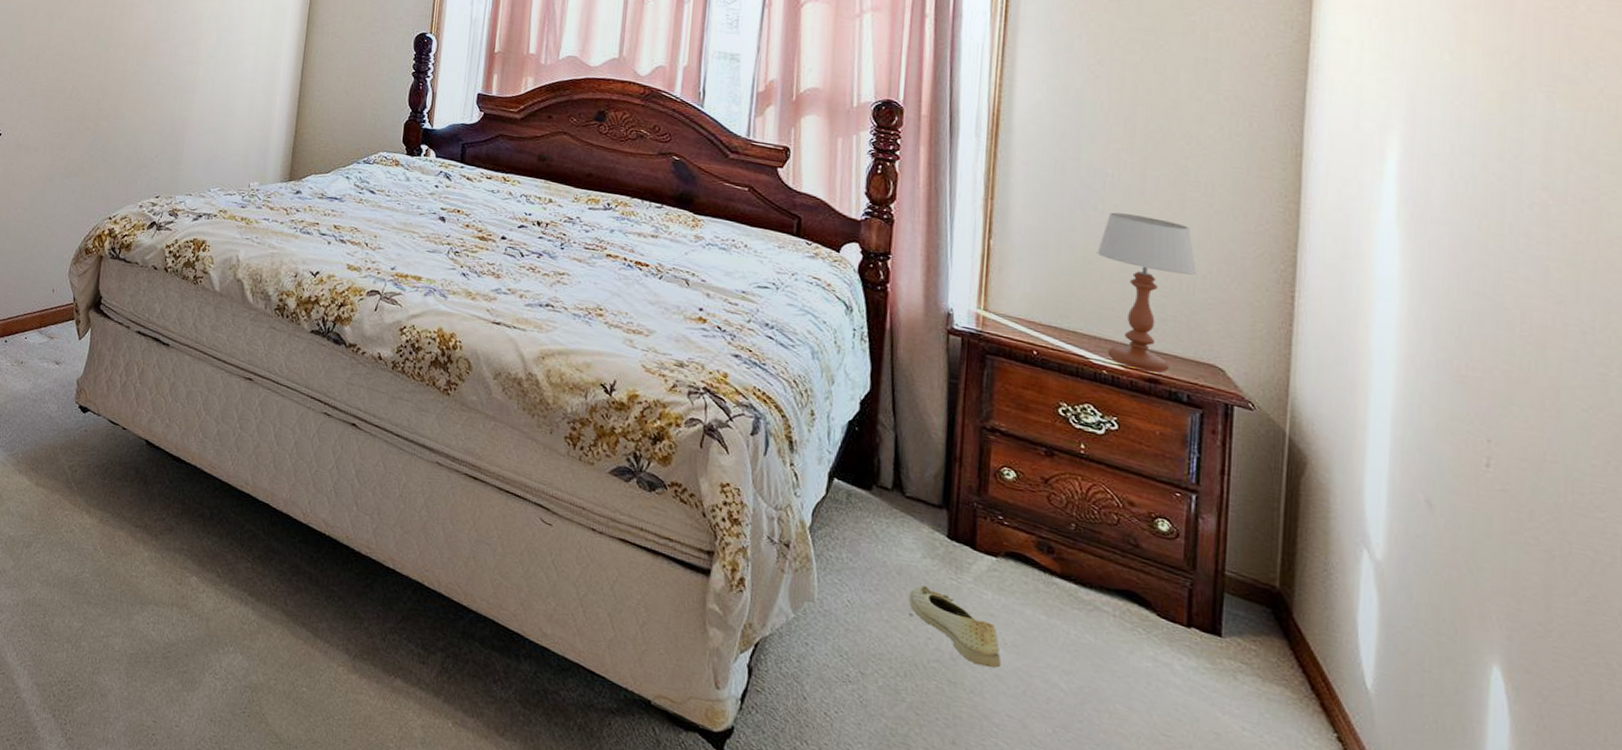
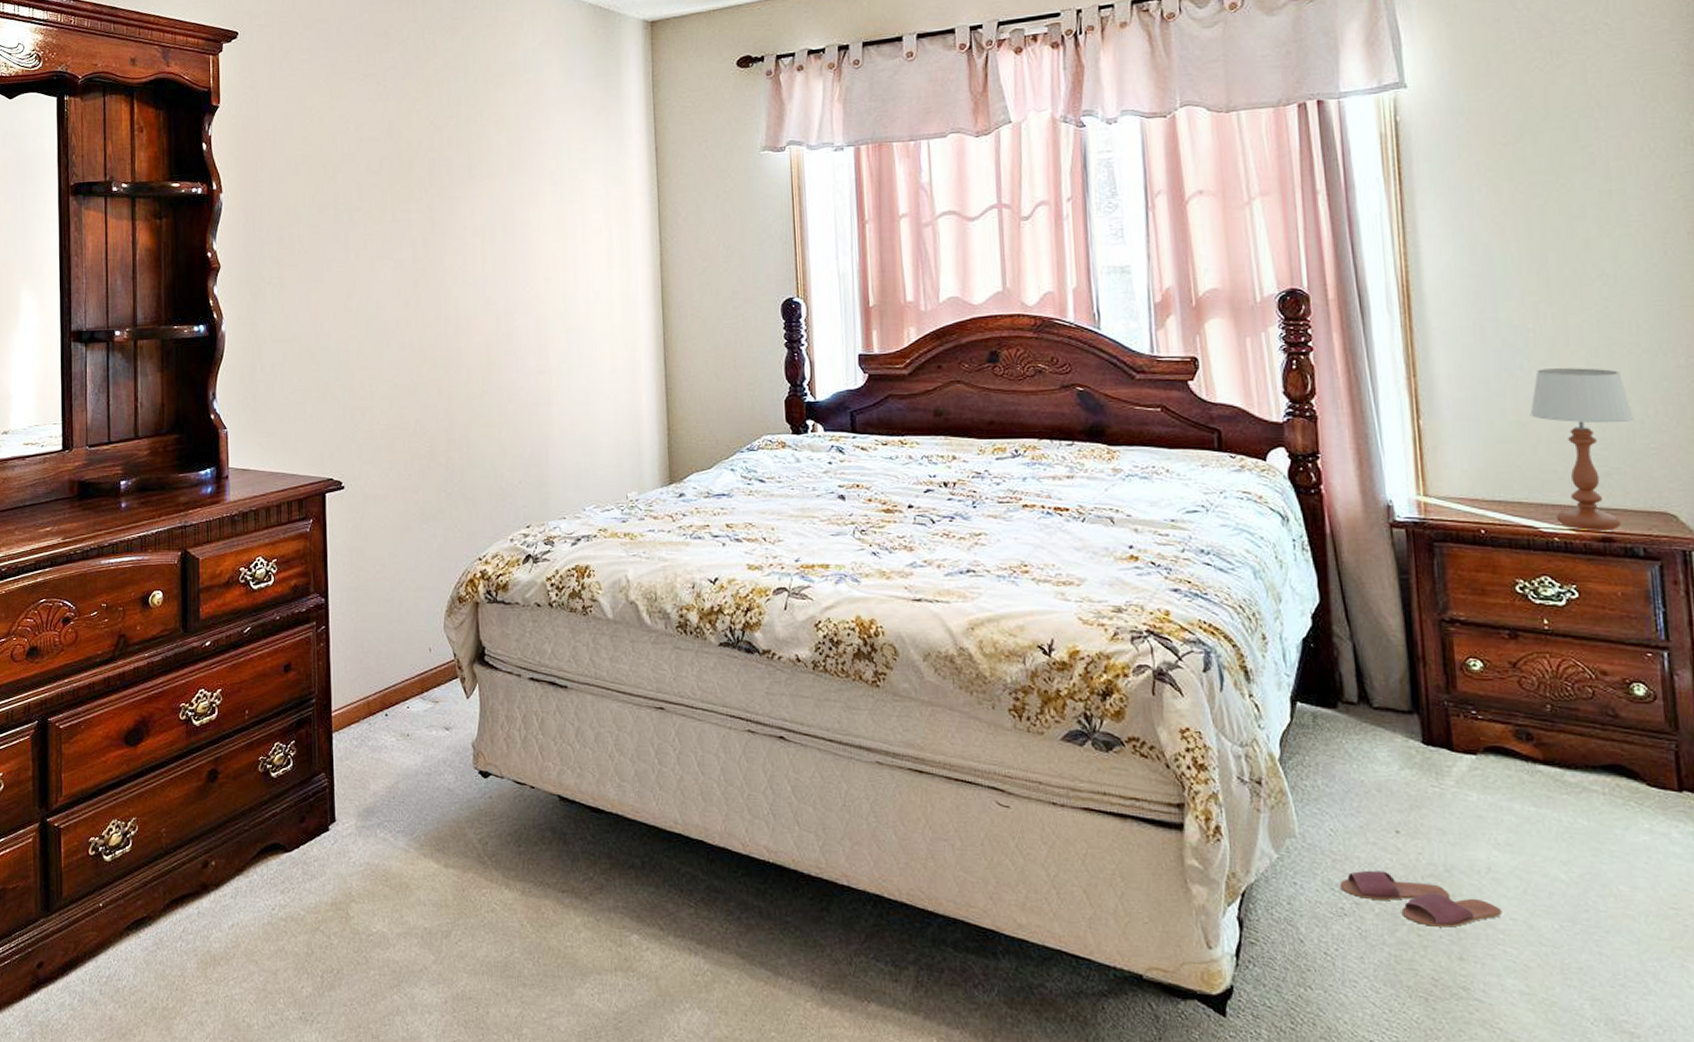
slippers: none [848,643,999,713] -> present [1339,870,1502,928]
shoe: present [908,584,1002,668] -> none [1392,798,1498,873]

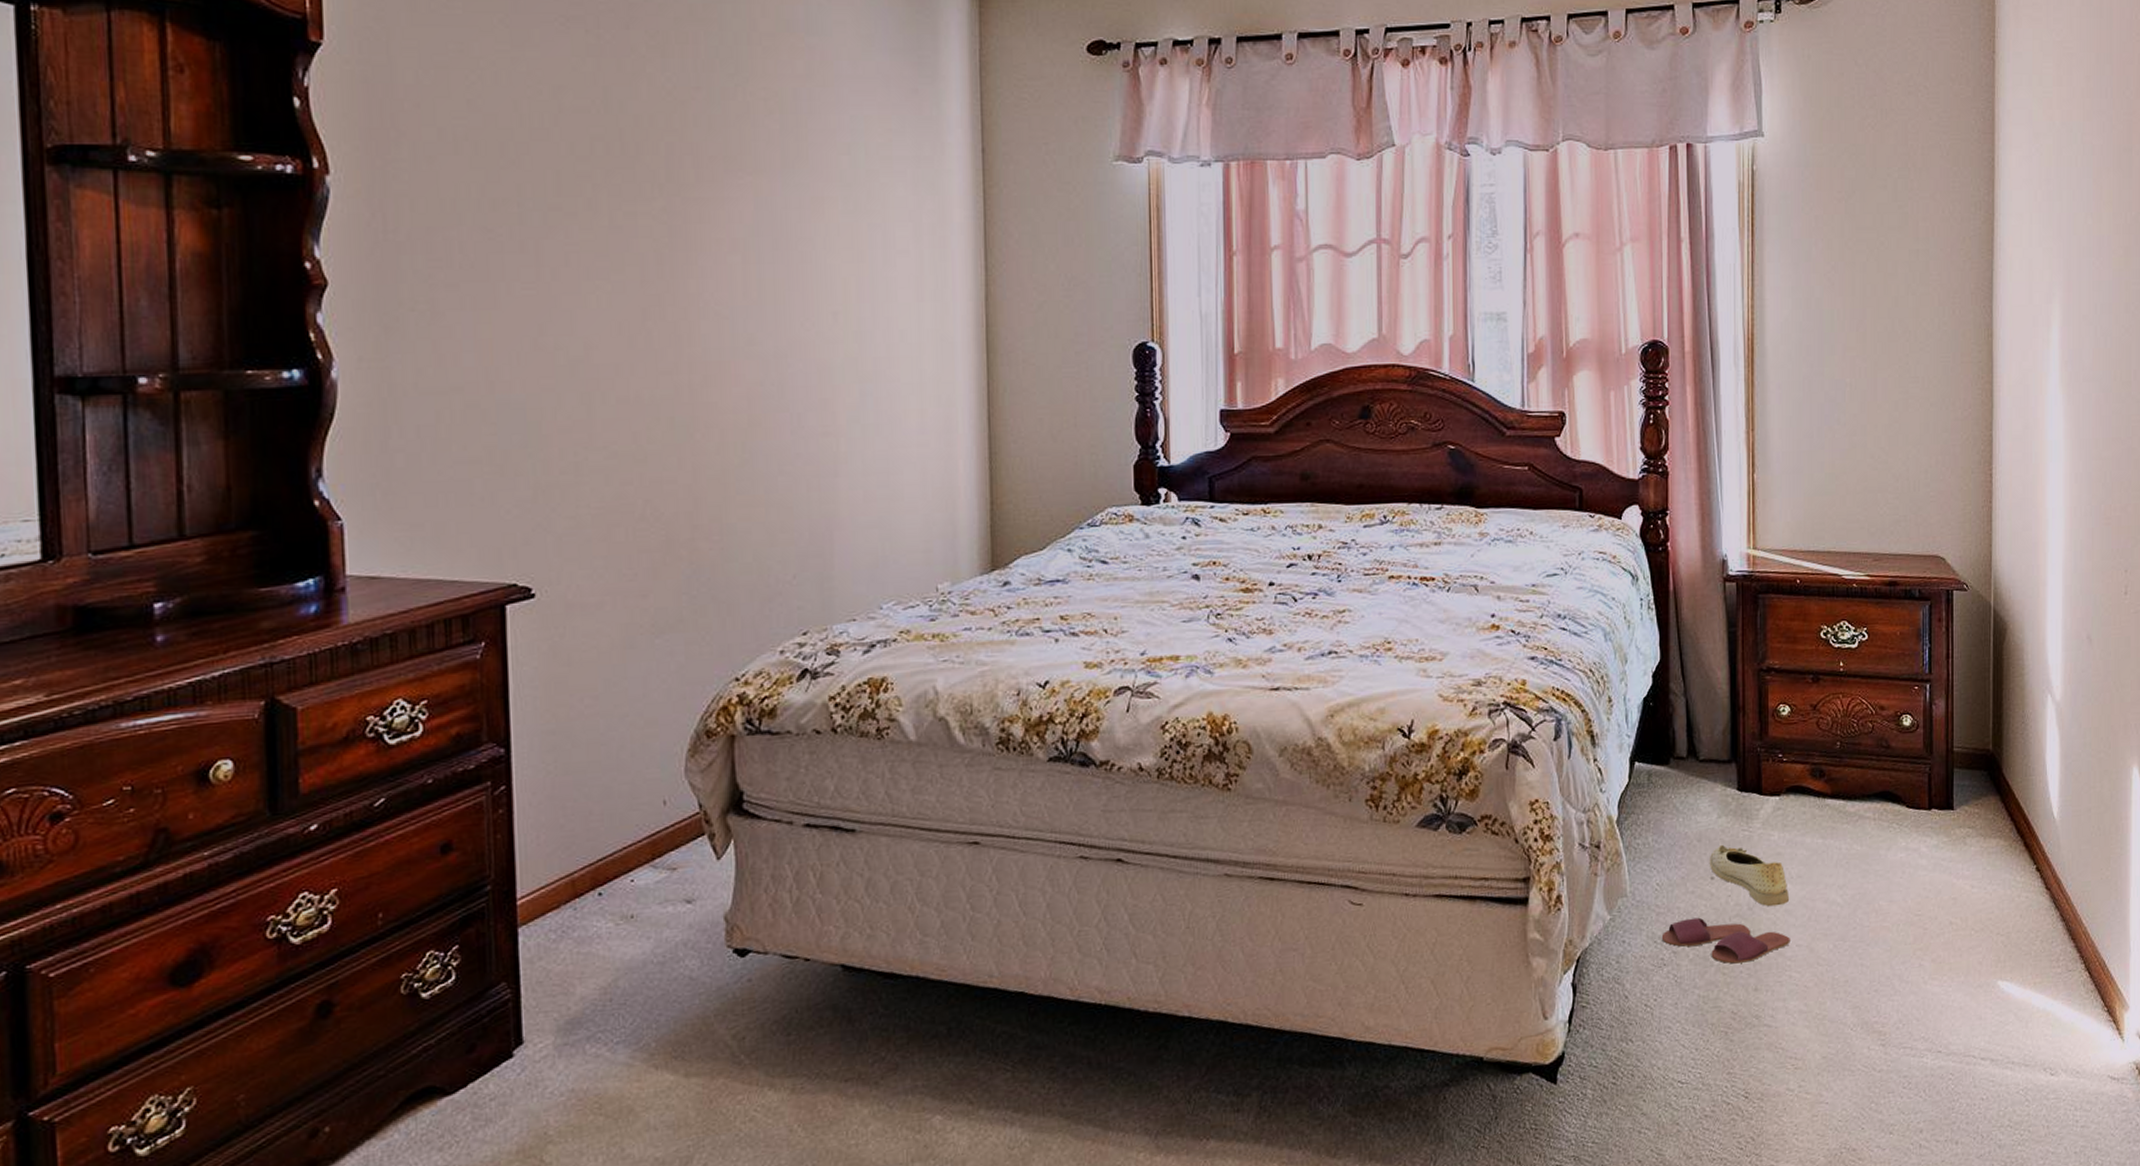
shoe: none [1392,798,1498,873] -> present [1709,844,1790,907]
table lamp: present [1530,368,1633,532] -> none [1842,421,1920,576]

